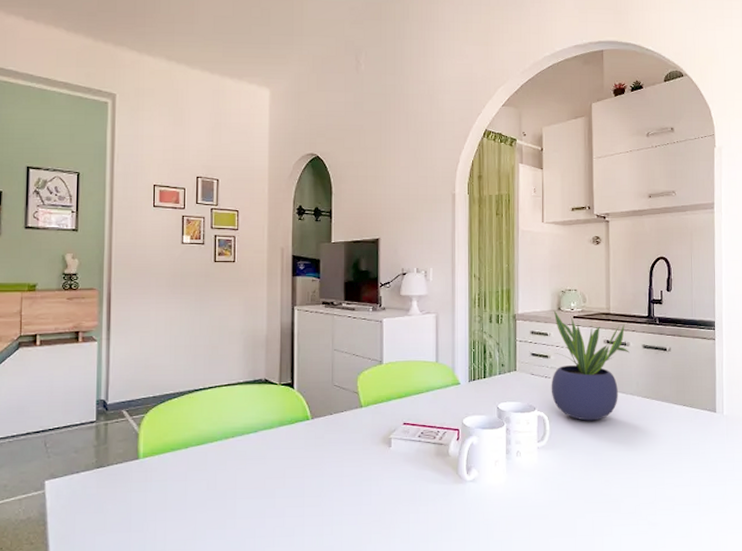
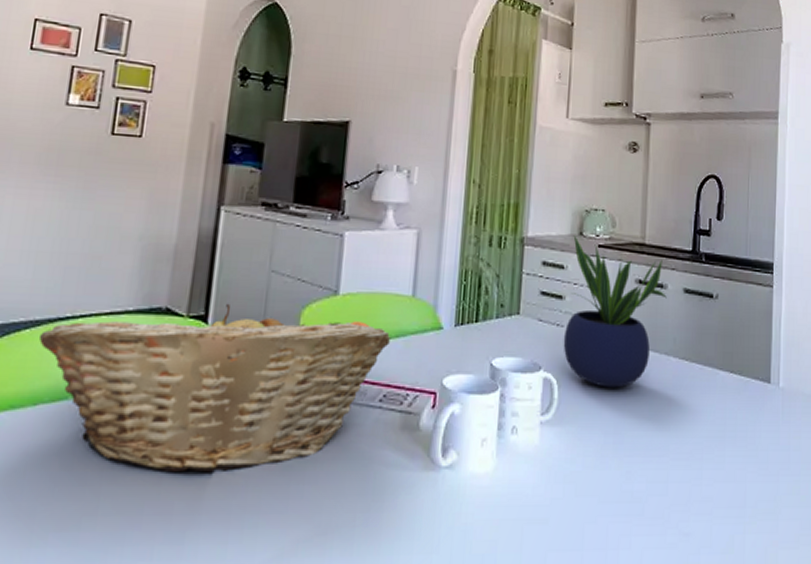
fruit basket: none [185,374,422,489] -> present [39,303,390,473]

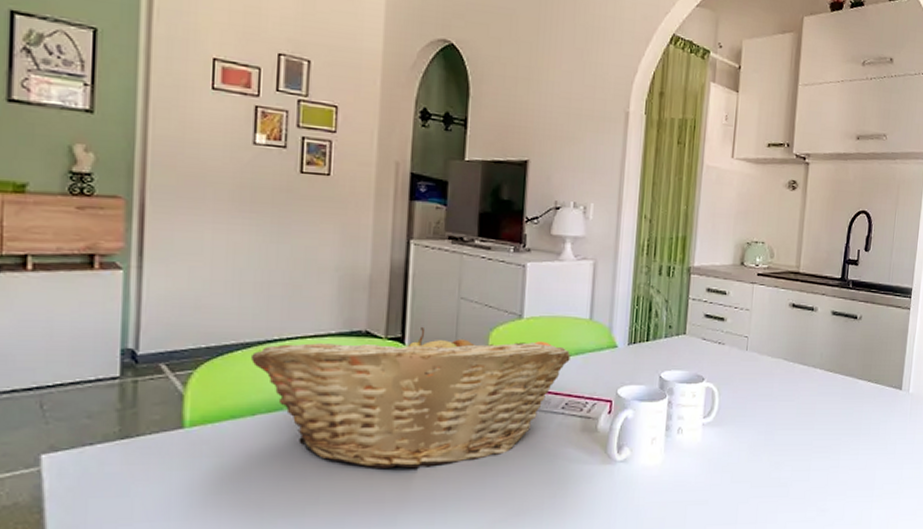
potted plant: present [563,235,667,388] -> none [723,265,817,395]

